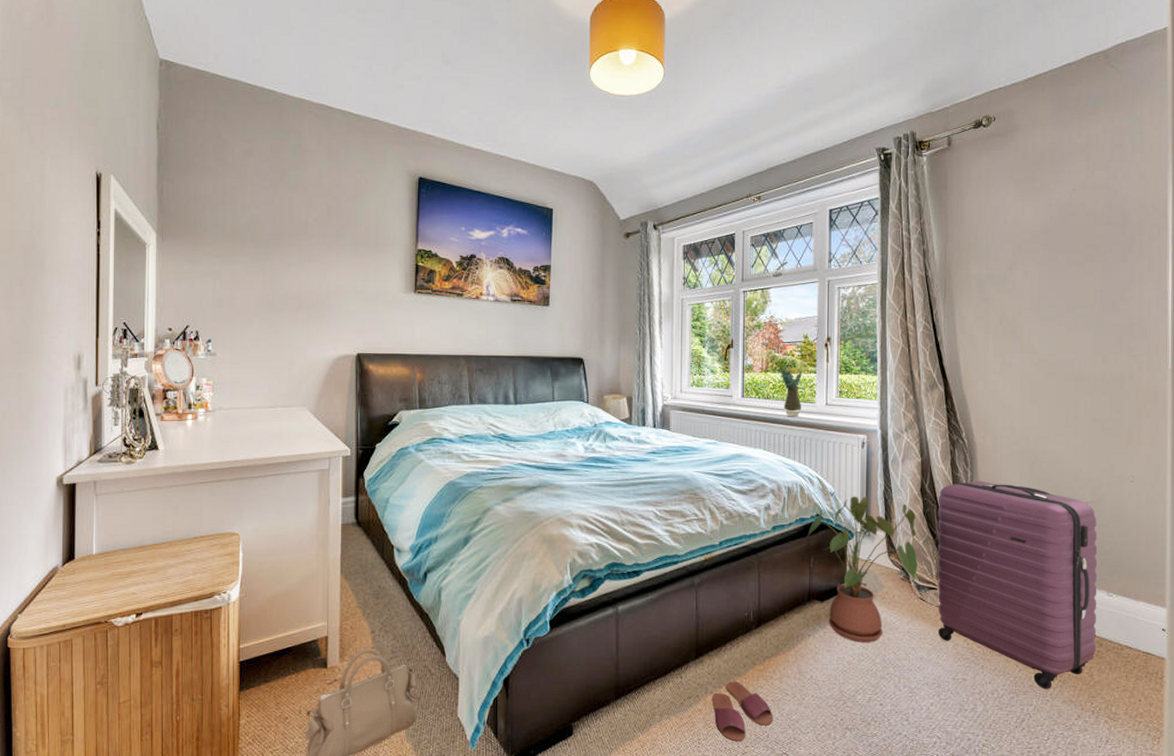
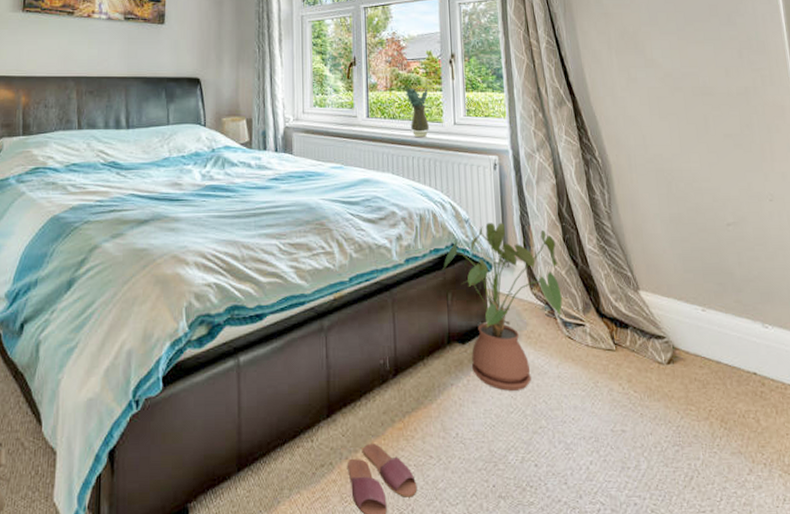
suitcase: present [937,480,1098,689] -> none [577,203,759,439]

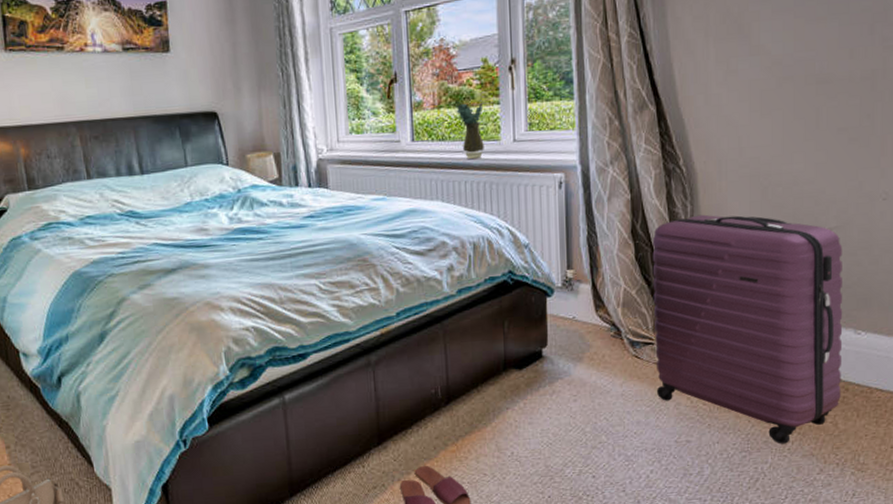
house plant: present [443,222,563,391] -> none [499,245,631,411]
suitcase: none [577,203,759,439] -> present [652,214,843,444]

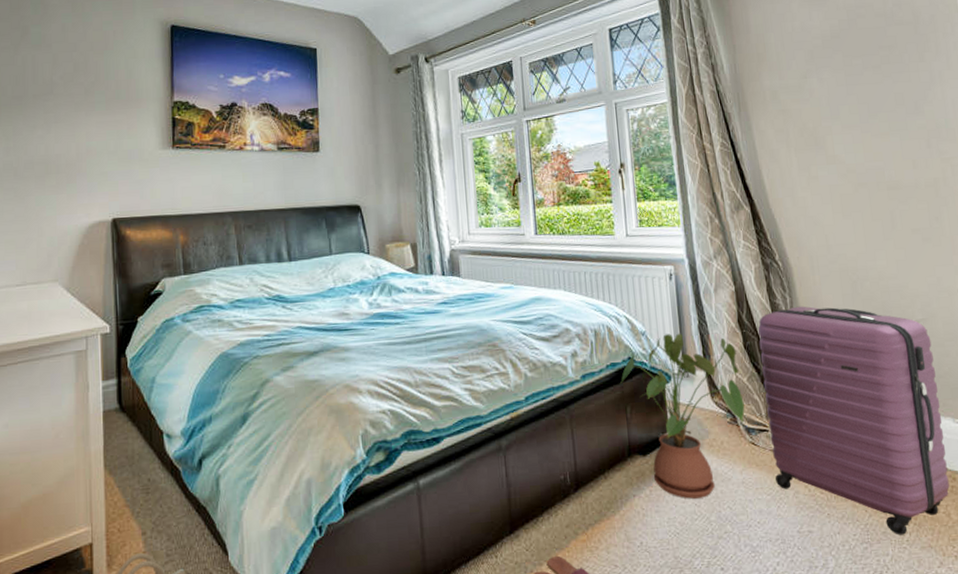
vase: present [455,101,484,160] -> none [573,199,601,252]
house plant: none [499,245,631,411] -> present [620,333,745,499]

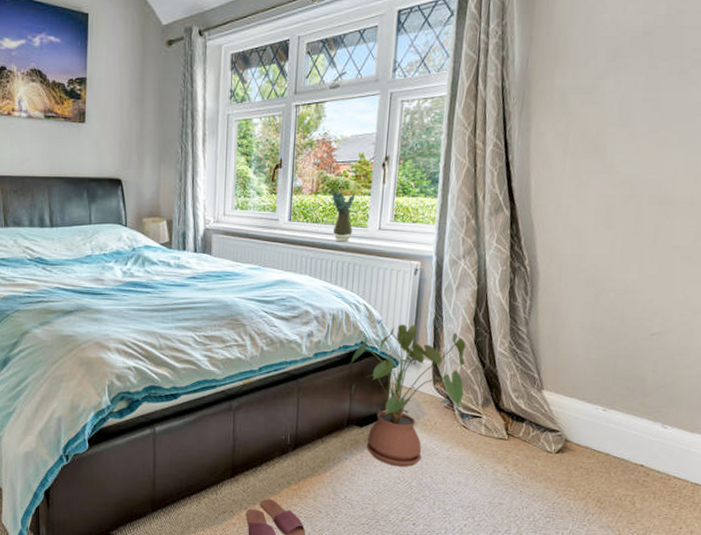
vase: none [573,199,601,252] -> present [331,189,355,242]
suitcase: present [758,306,950,535] -> none [479,310,662,515]

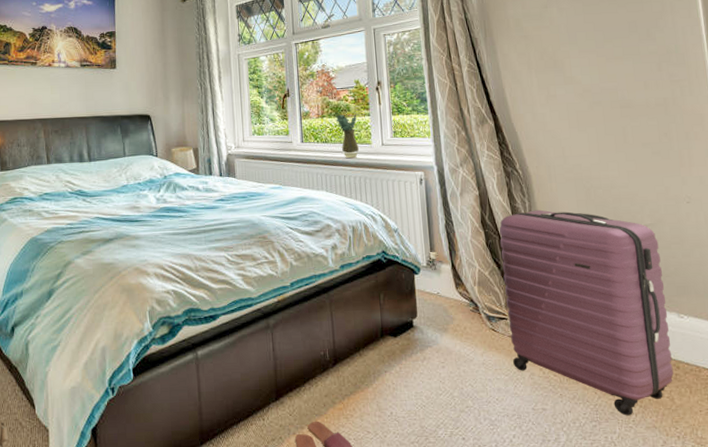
house plant: present [350,324,466,467] -> none [375,231,486,376]
suitcase: none [479,310,662,515] -> present [499,209,674,416]

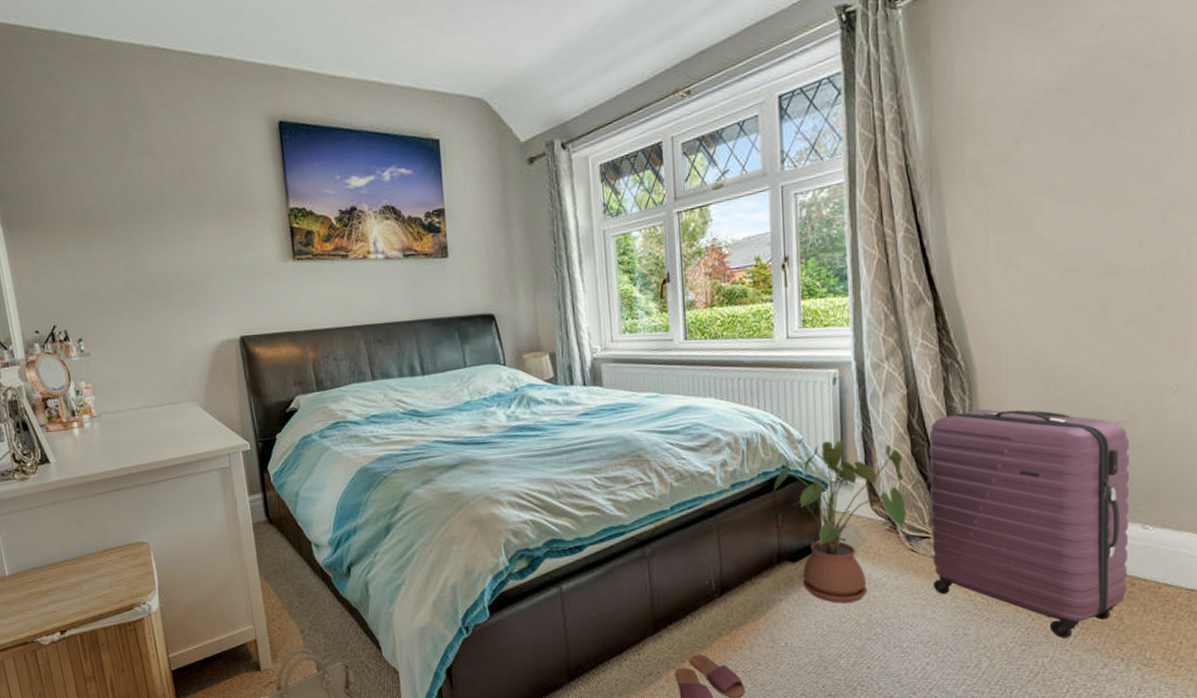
vase: present [335,112,359,159] -> none [728,299,757,357]
house plant: none [375,231,486,376] -> present [772,440,906,603]

